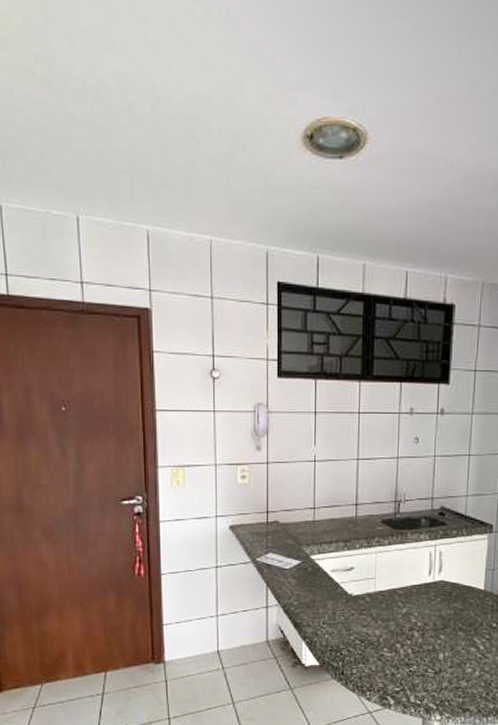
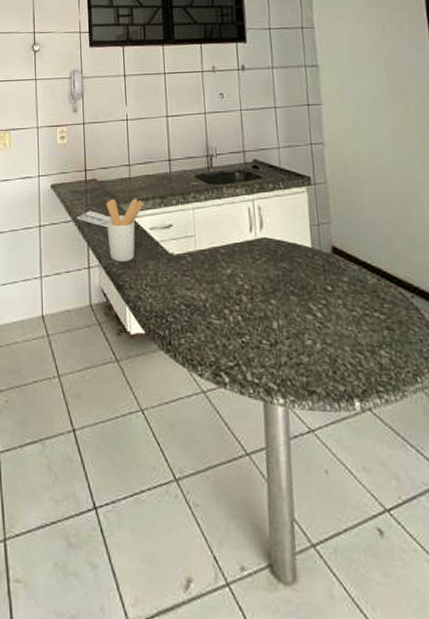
utensil holder: none [287,541,326,602] -> present [106,198,144,263]

